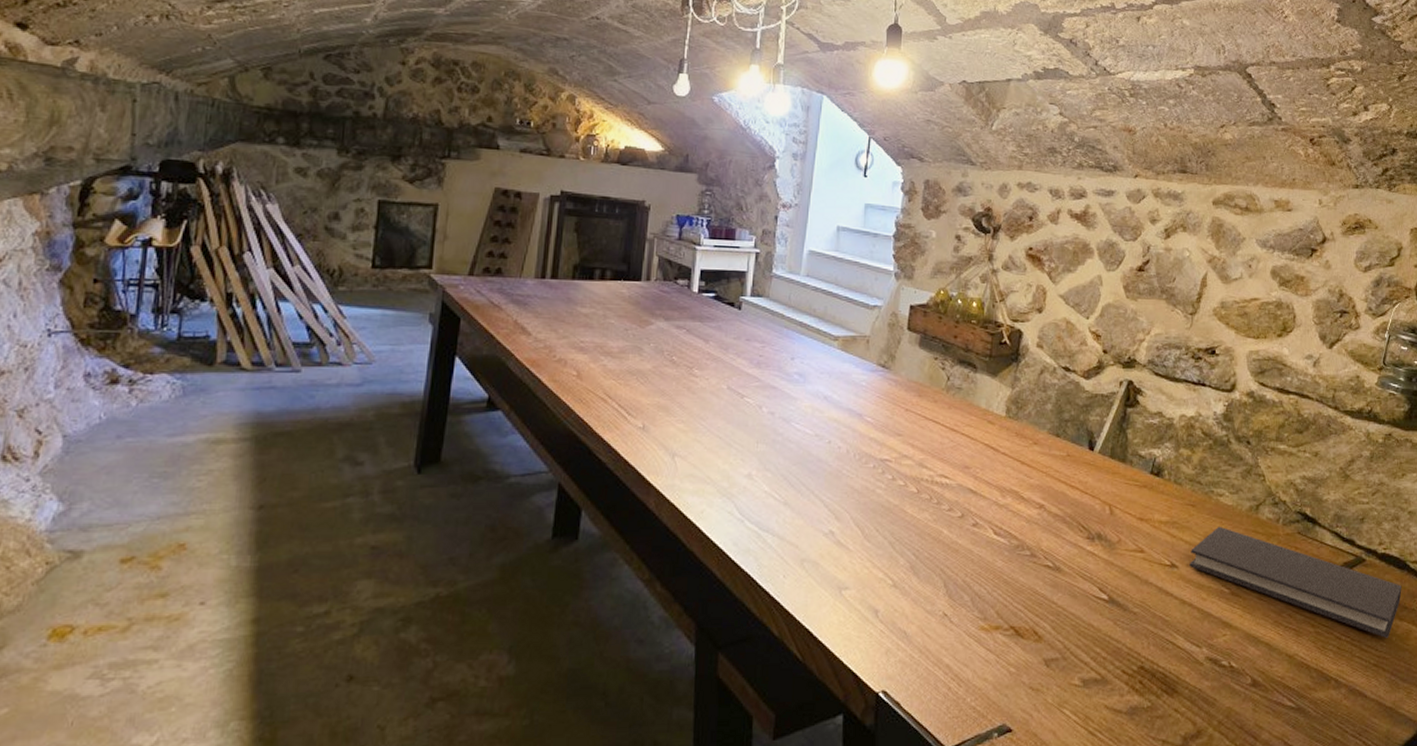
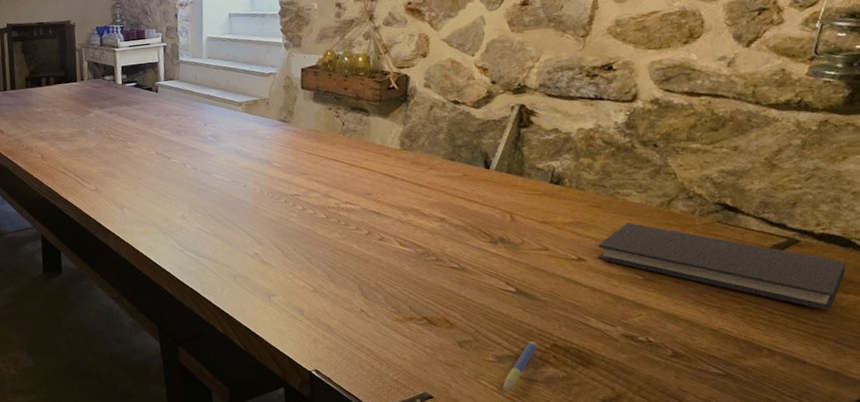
pen: none [1086,662,1125,724] -> present [503,341,537,391]

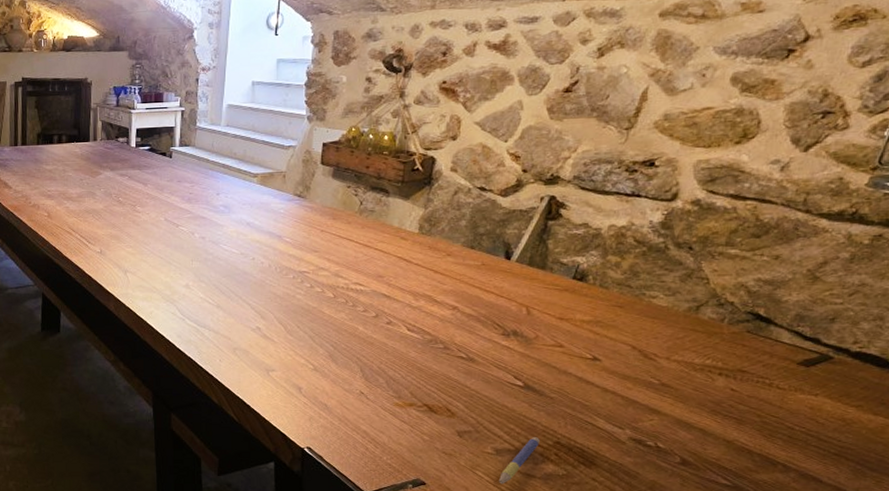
diary: present [597,222,846,311] -> none [614,325,880,432]

